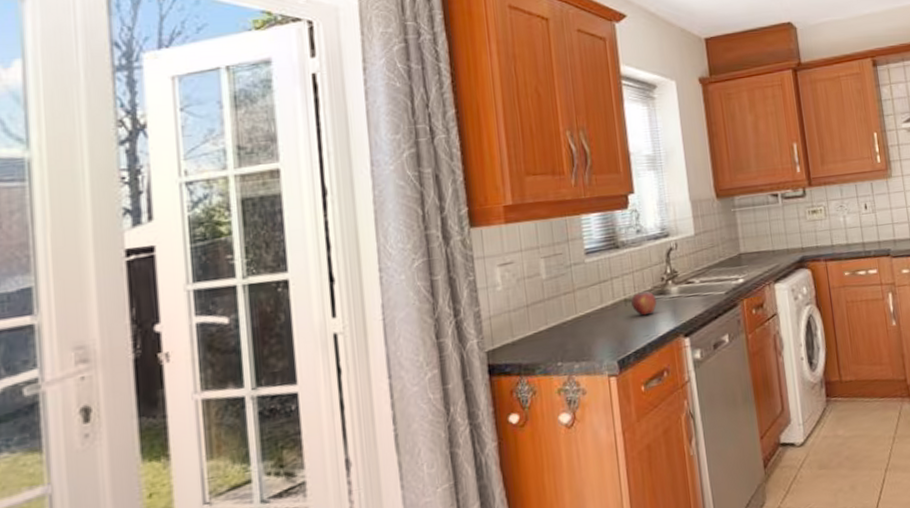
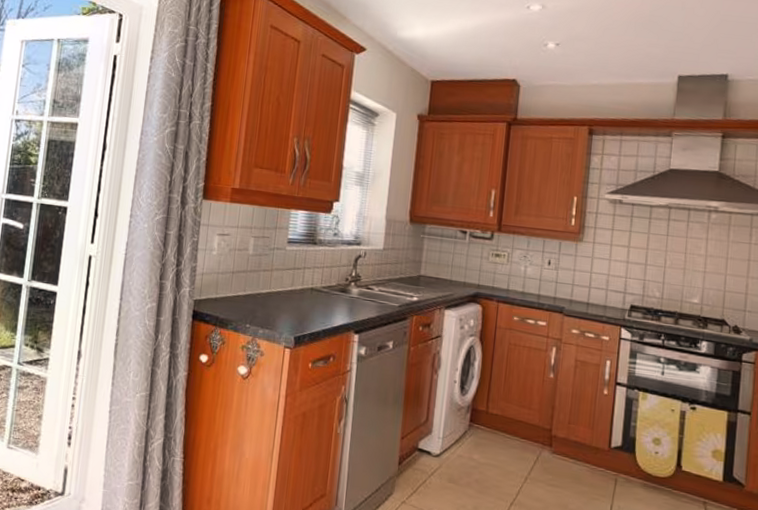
fruit: present [631,290,657,316] -> none [316,284,338,307]

